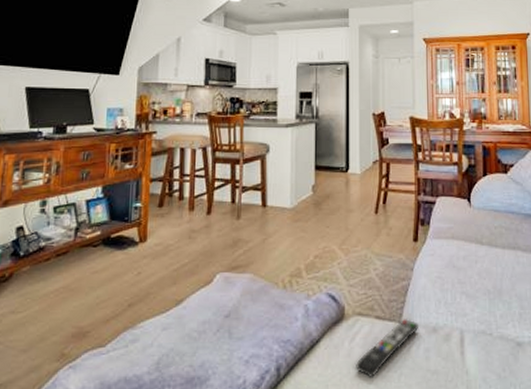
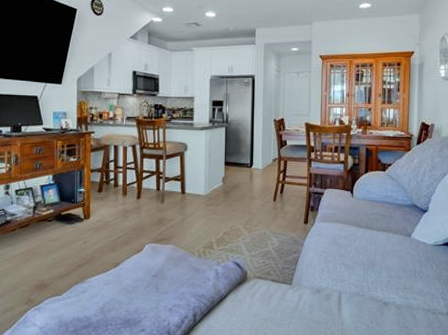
remote control: present [356,319,420,379] -> none [255,282,306,325]

